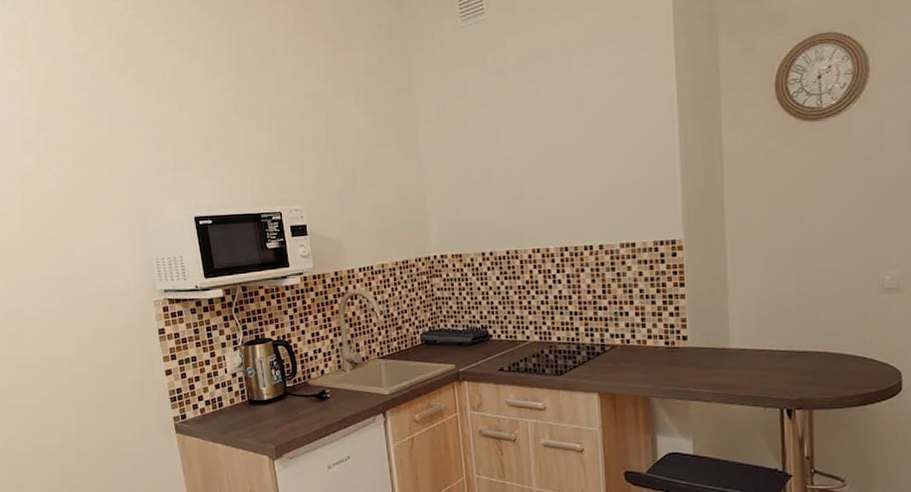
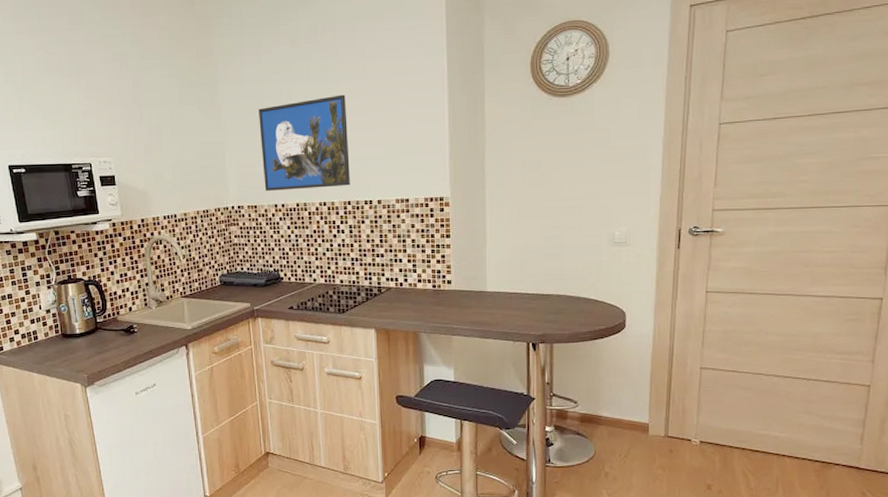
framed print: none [463,127,567,238] -> present [259,94,350,191]

